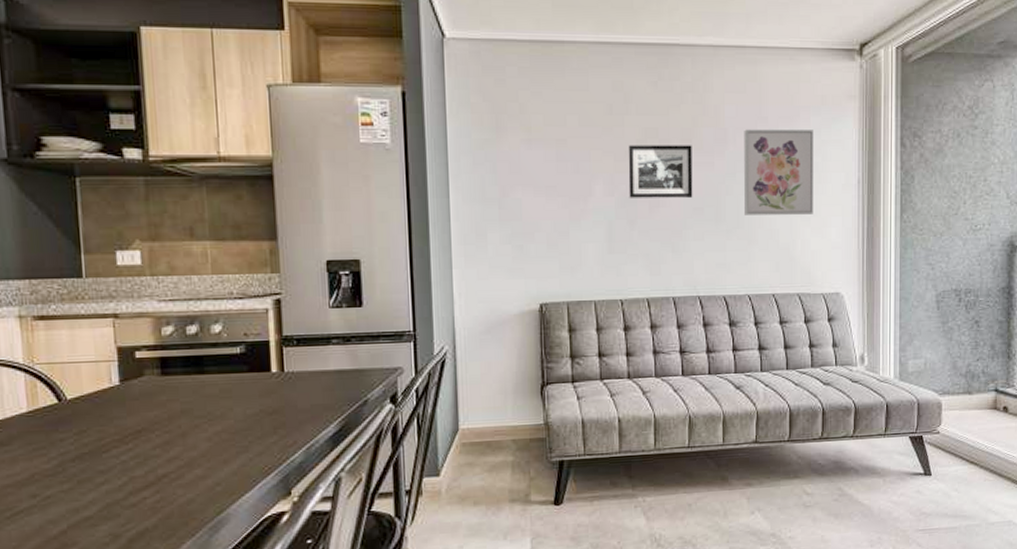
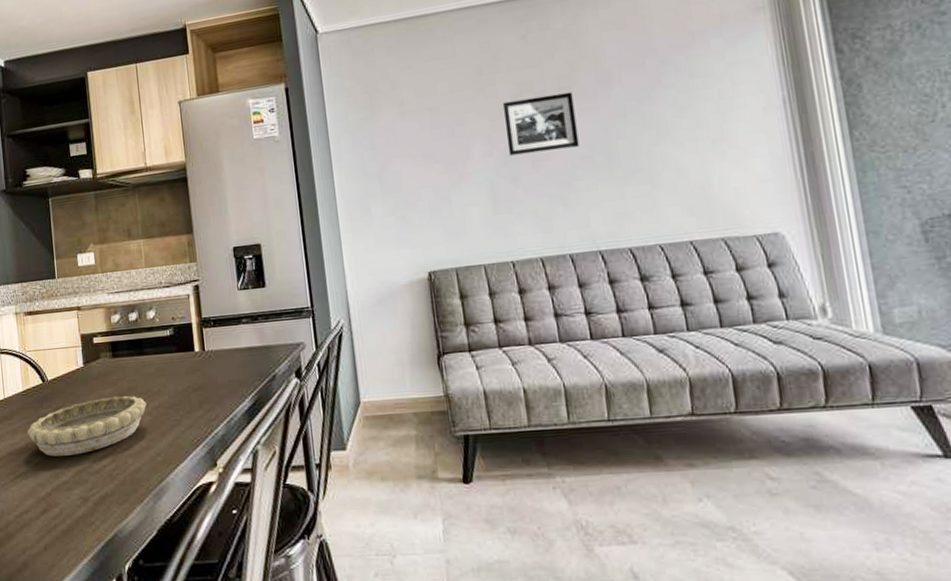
decorative bowl: none [33,418,205,489] -> present [27,395,147,457]
wall art: present [744,129,813,215] -> none [630,53,729,157]

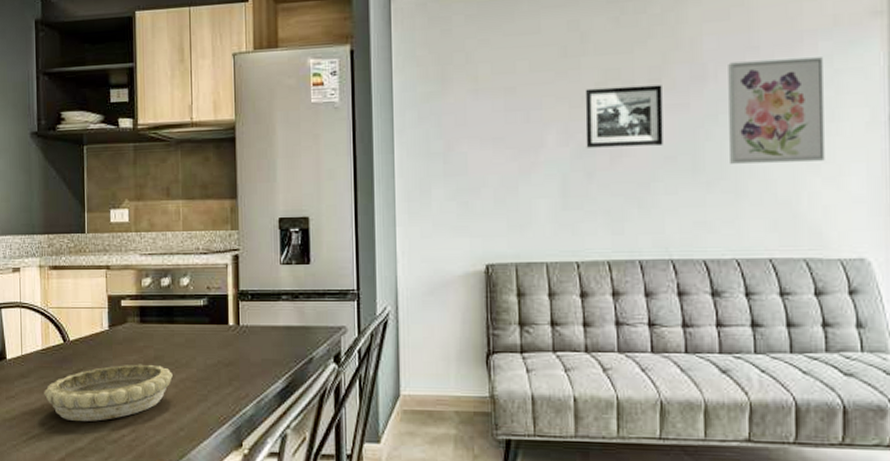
wall art: none [630,53,729,157] -> present [728,57,825,164]

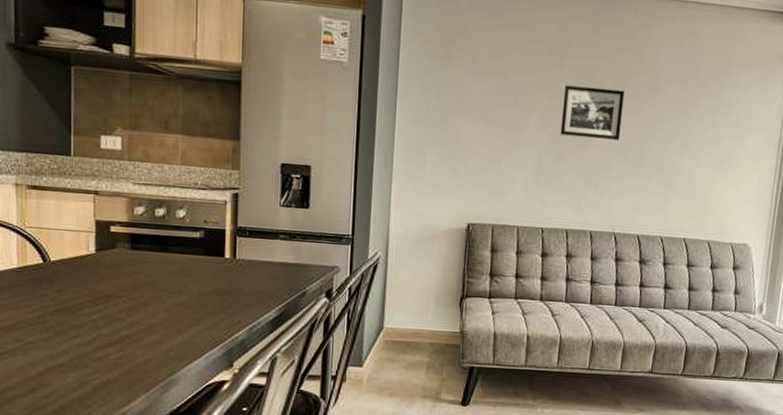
decorative bowl: present [44,364,173,421] -> none [19,288,164,340]
wall art: present [728,57,825,164] -> none [666,81,742,168]

